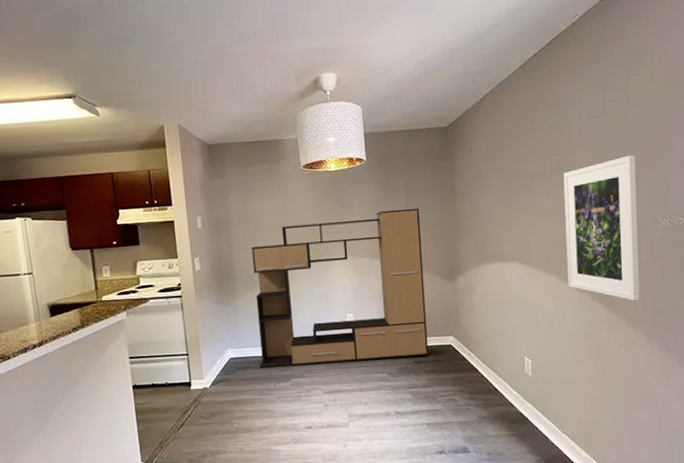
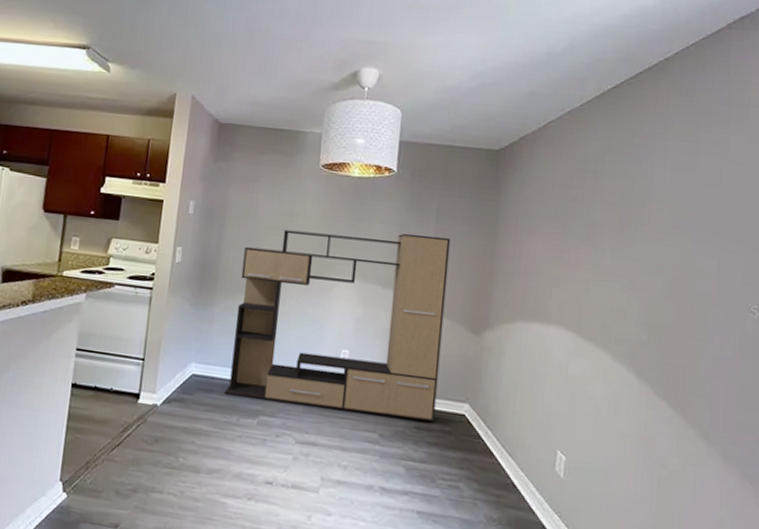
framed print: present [563,155,640,301] -> none [625,222,729,408]

